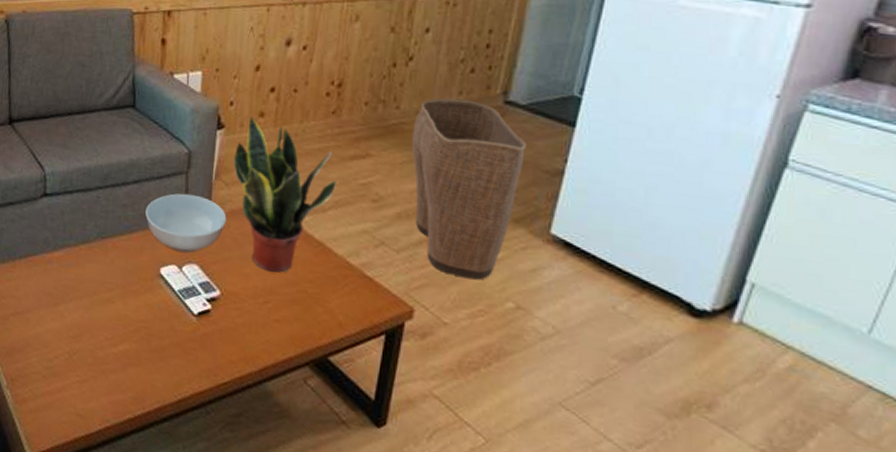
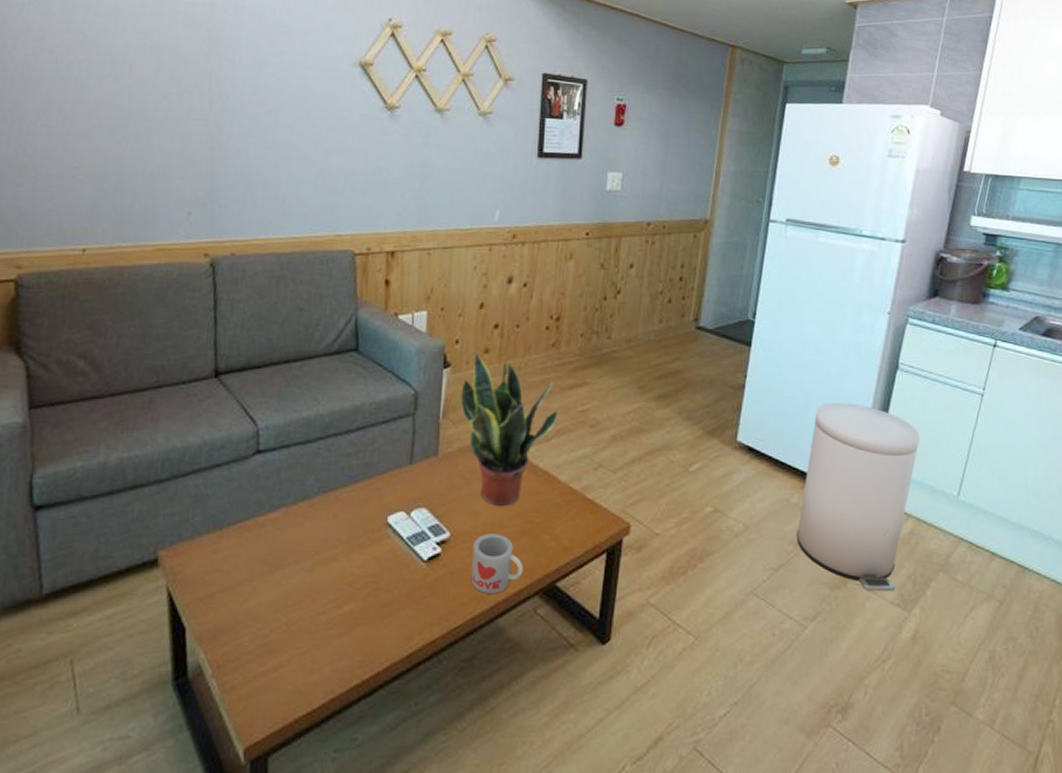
bowl: present [145,193,227,253] -> none [371,436,455,497]
mug: none [239,297,294,358] -> present [470,533,524,595]
laundry basket: present [411,98,526,281] -> none [622,326,714,490]
pedal bin: none [623,199,814,434] -> present [797,402,920,592]

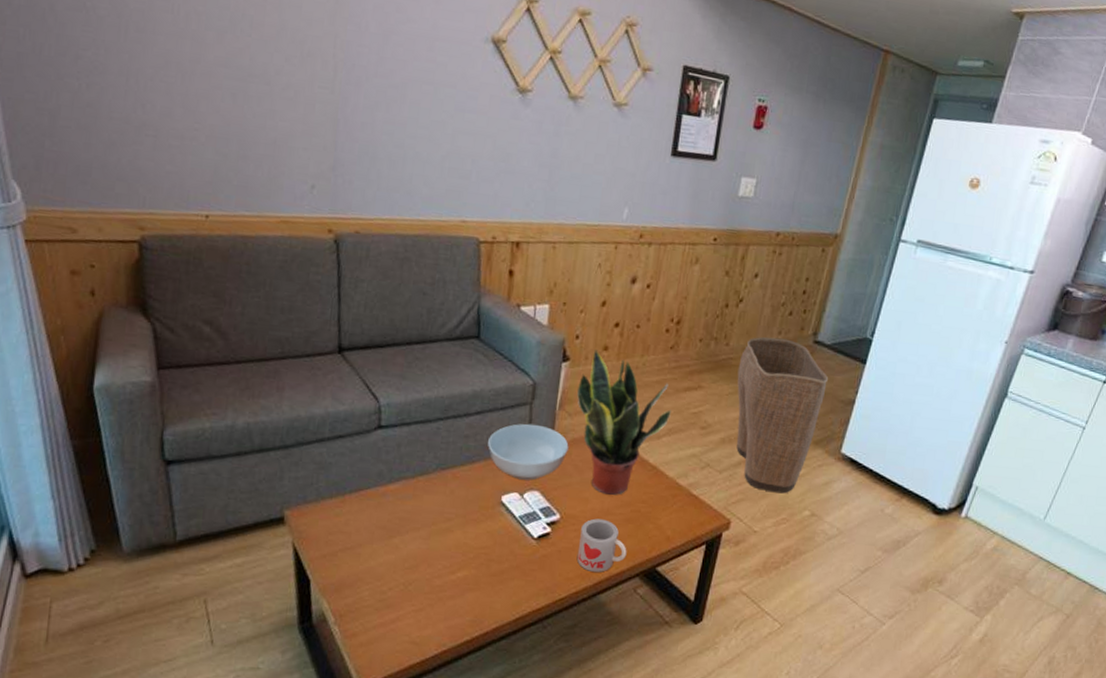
bowl: none [371,436,455,497] -> present [488,423,569,480]
laundry basket: none [622,326,714,490] -> present [736,336,828,494]
pedal bin: present [797,402,920,592] -> none [886,423,1018,599]

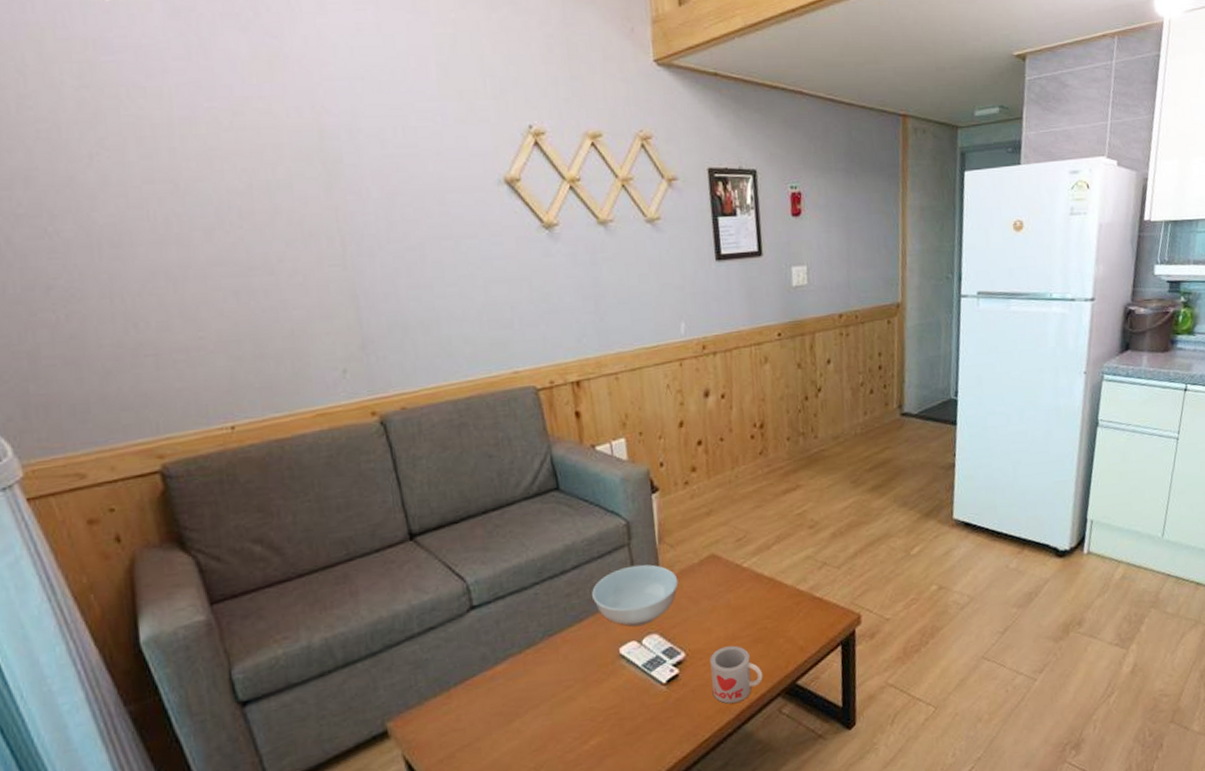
potted plant: present [577,349,671,495] -> none [673,473,776,620]
laundry basket: present [736,336,828,494] -> none [832,417,924,576]

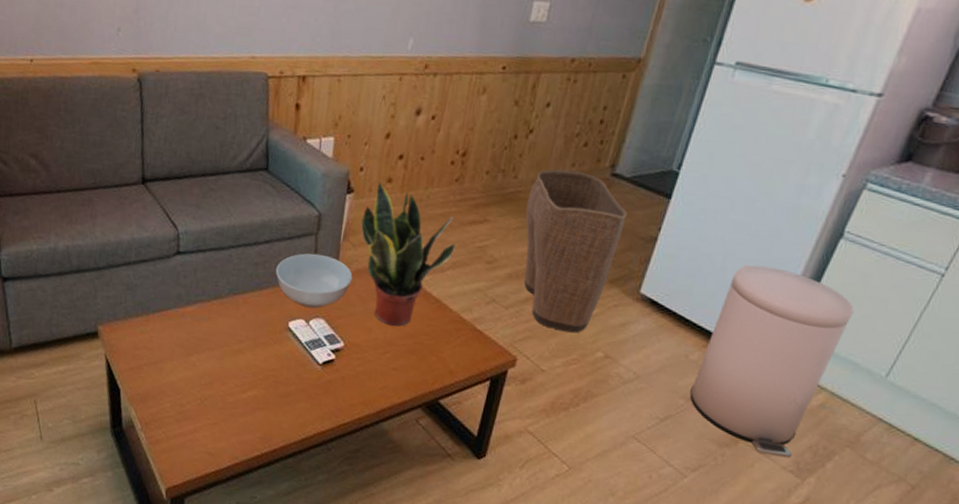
potted plant: none [673,473,776,620] -> present [361,181,456,326]
mug: present [710,645,763,704] -> none [360,348,410,401]
laundry basket: none [832,417,924,576] -> present [524,169,627,334]
pedal bin: none [1018,465,1124,637] -> present [690,264,854,458]

